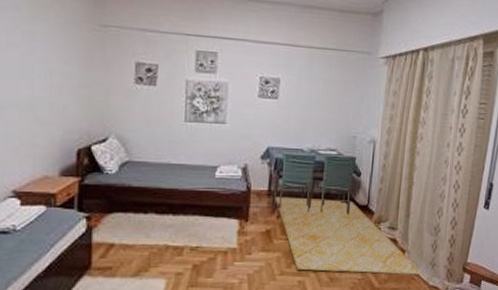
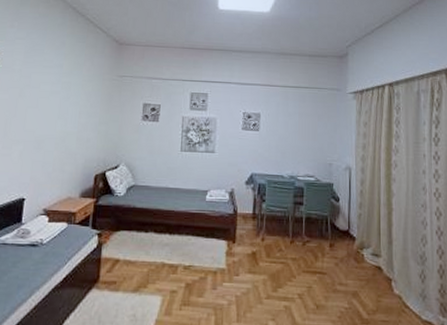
rug: present [274,197,423,275] -> none [259,220,413,307]

